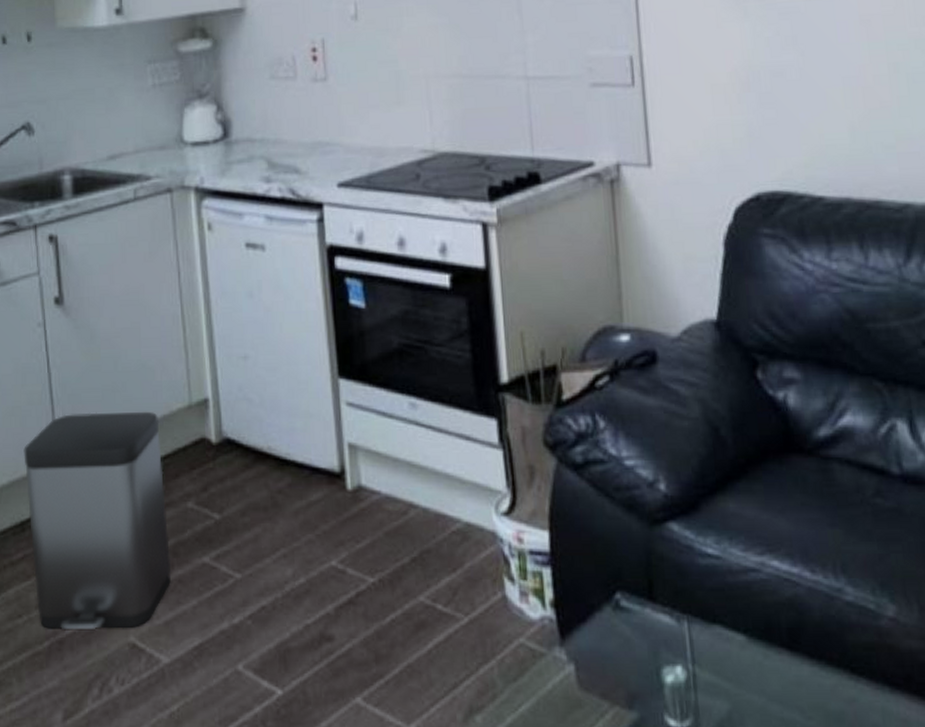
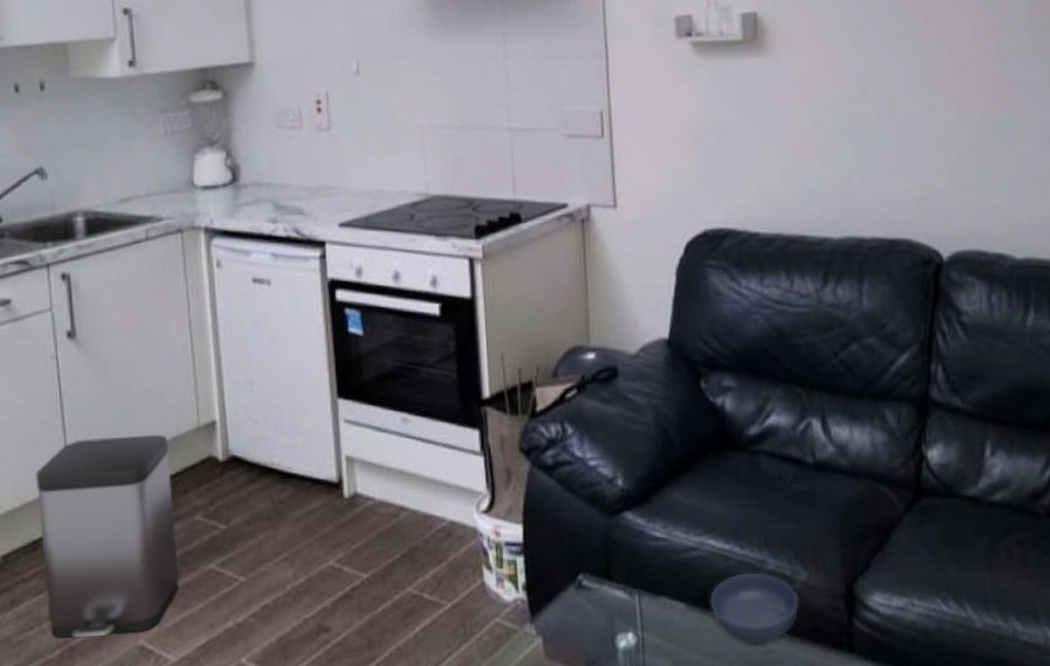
bowl: none [774,603,887,691] -> present [709,572,799,645]

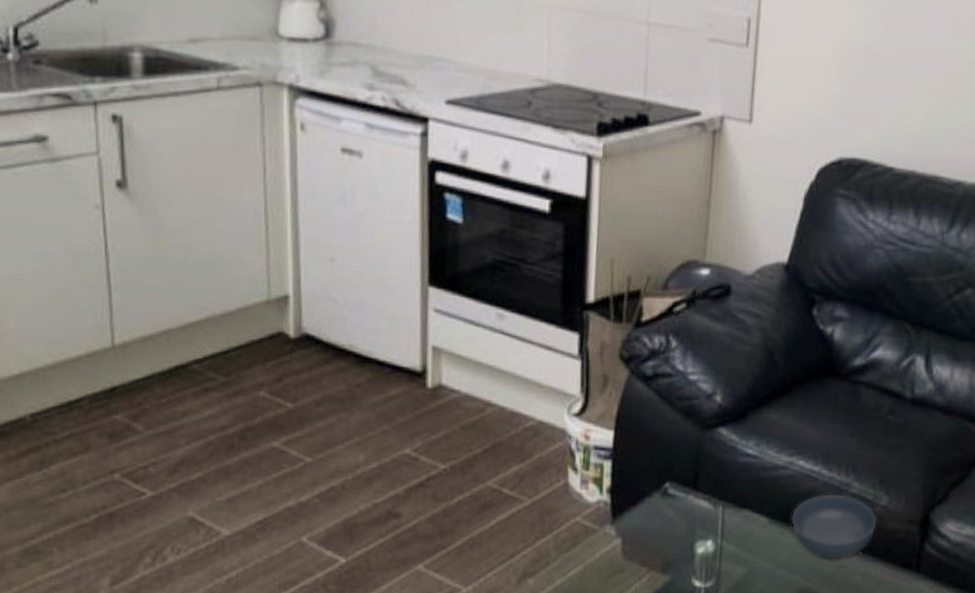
pedal bin: present [35,434,180,639] -> none [73,300,238,505]

